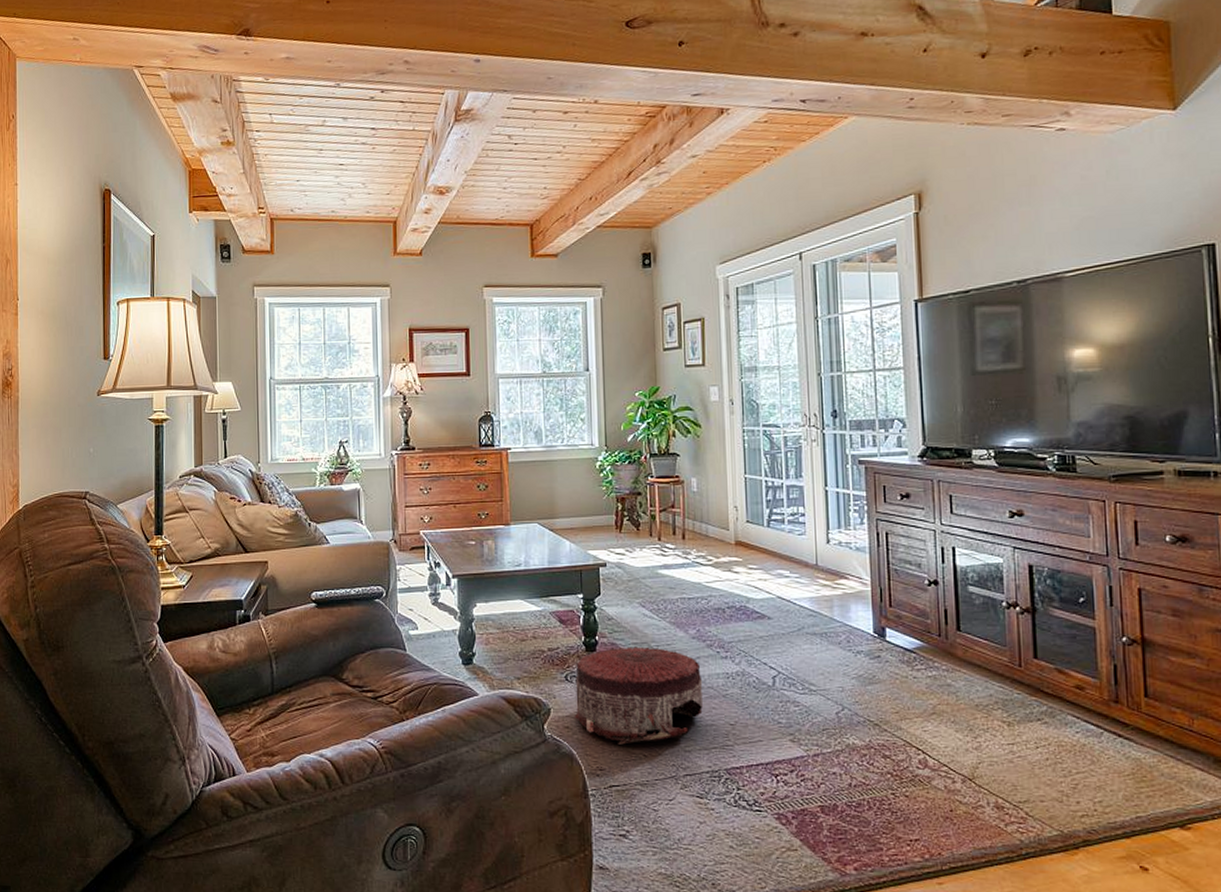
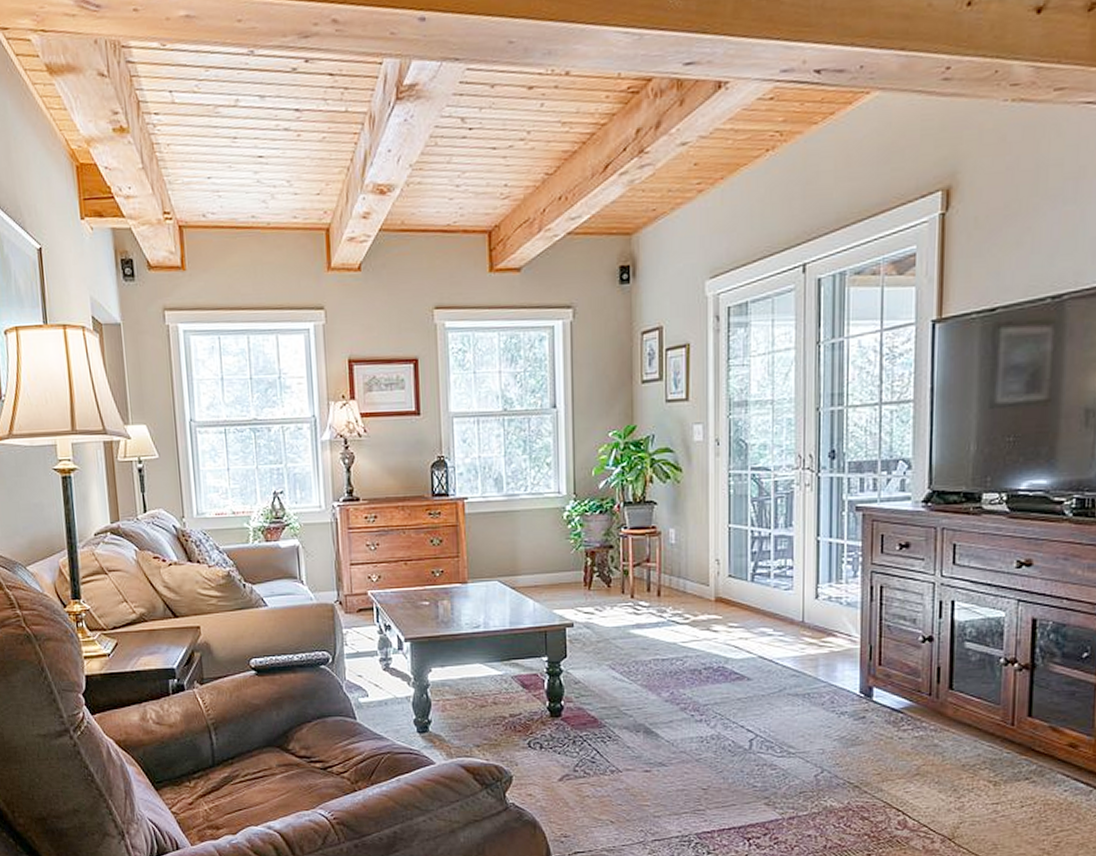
pouf: present [574,646,703,745] -> none [537,711,675,811]

